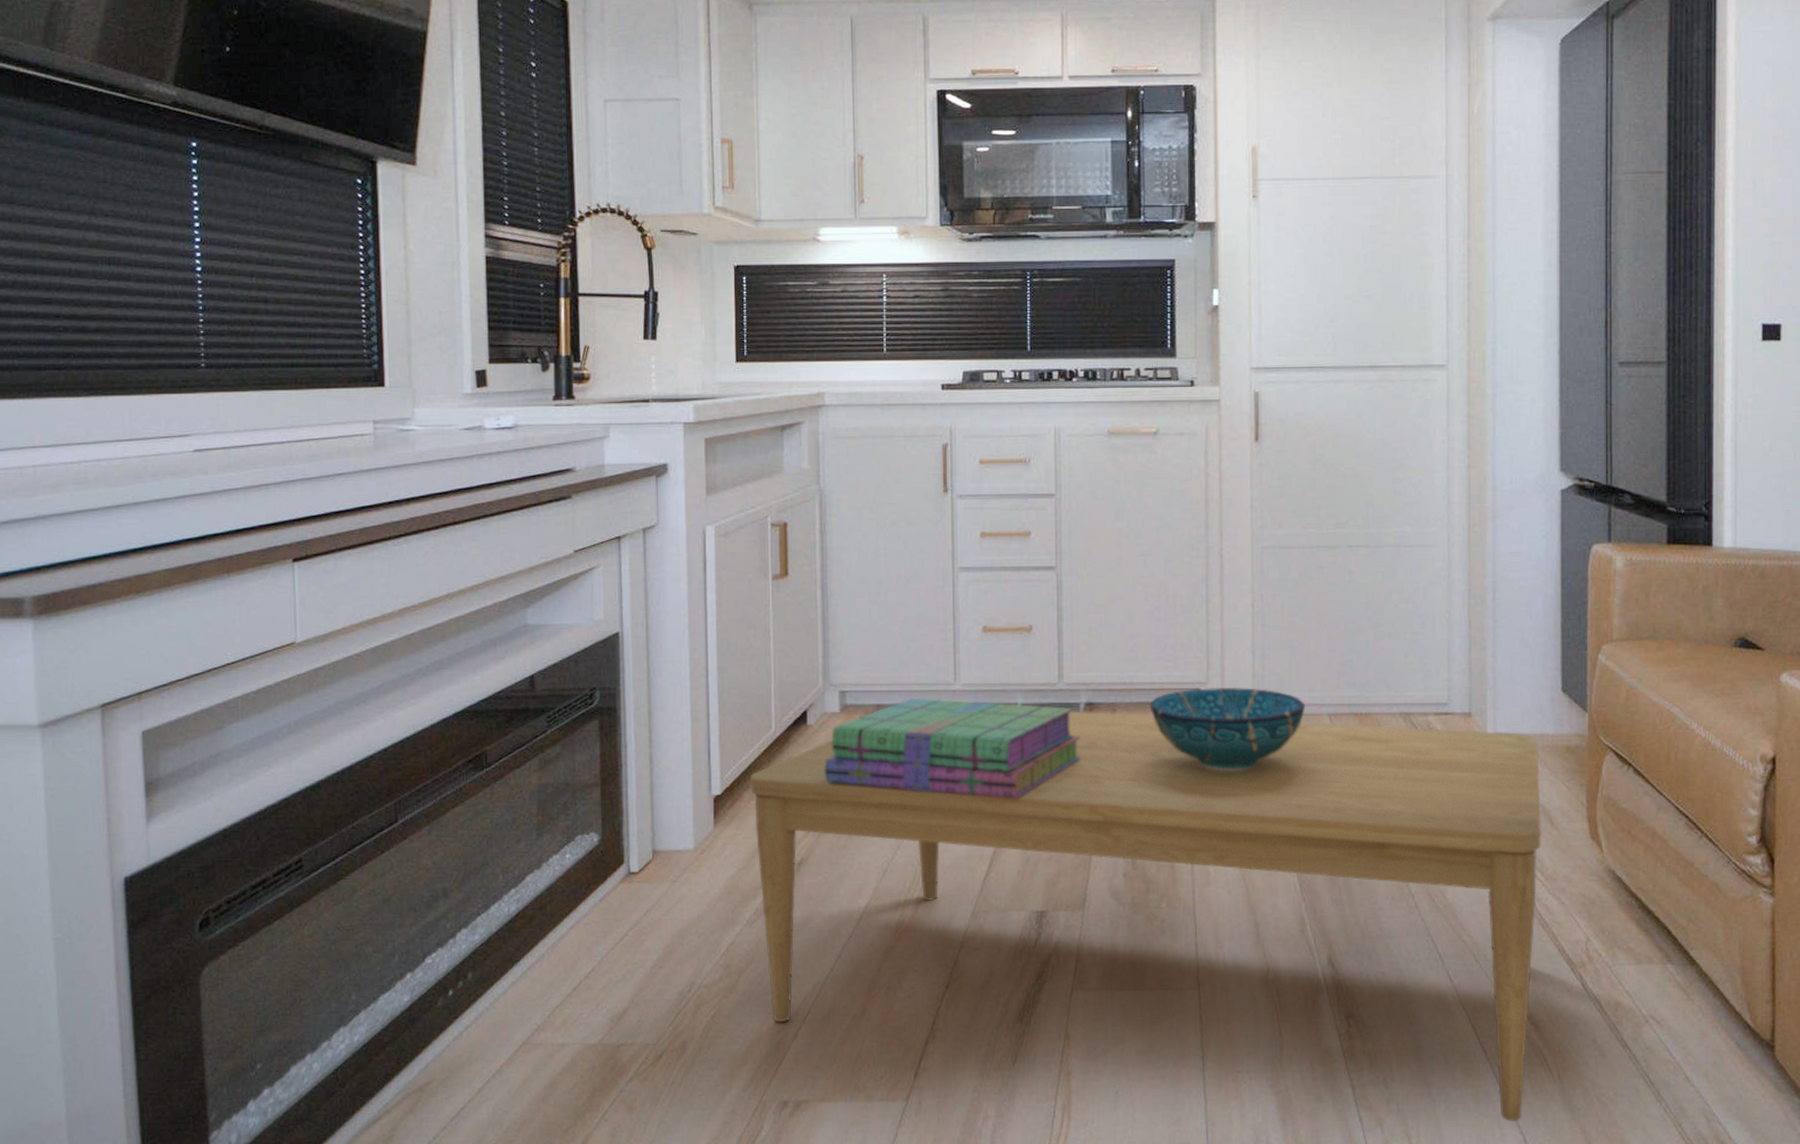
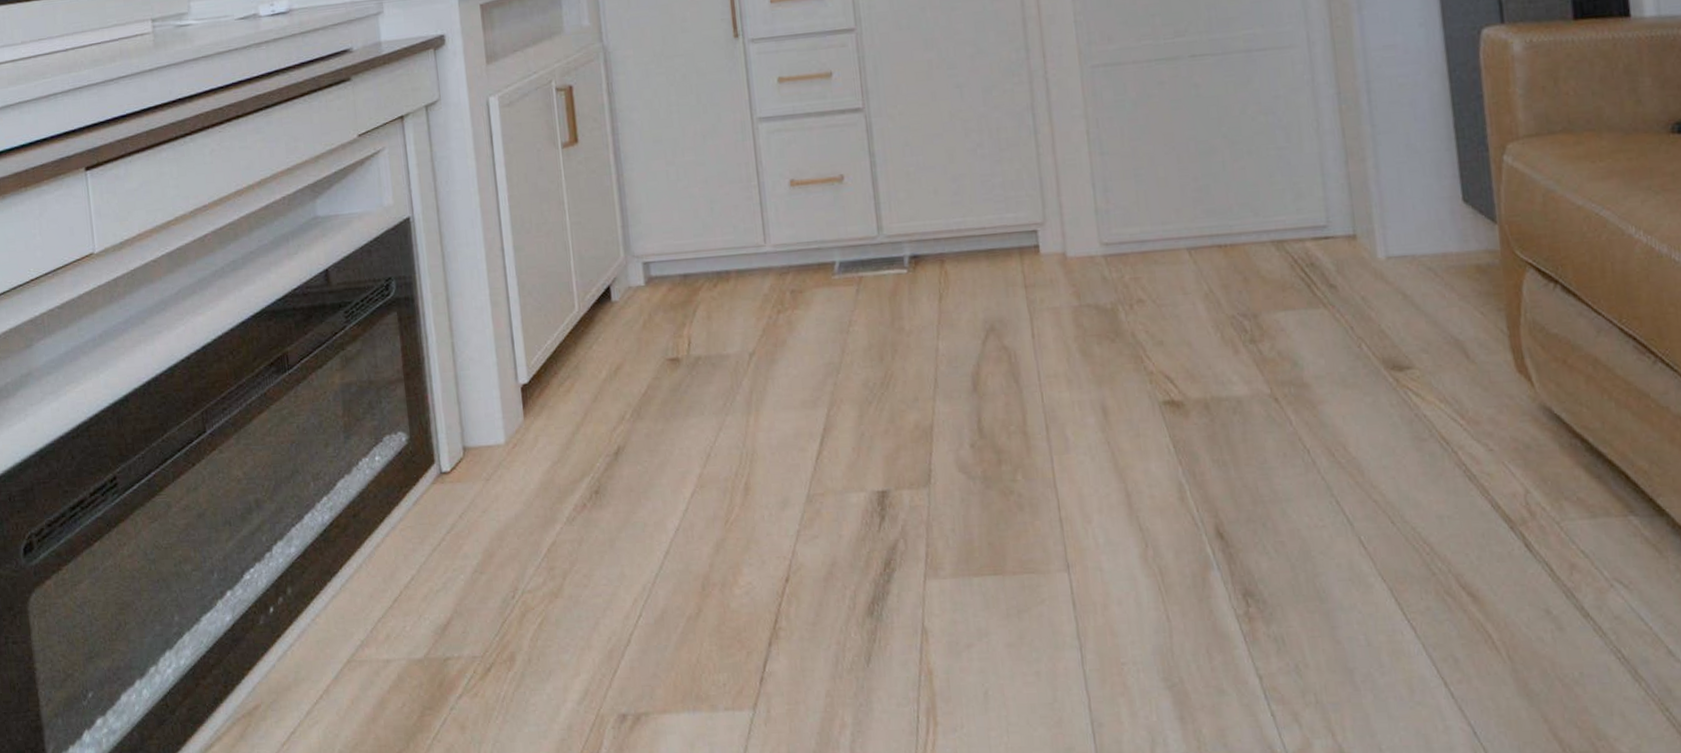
coffee table: present [750,711,1542,1122] -> none [557,254,1468,712]
stack of books: present [824,698,1081,799] -> none [633,262,911,368]
decorative bowl: present [1150,687,1306,772] -> none [981,224,1160,323]

